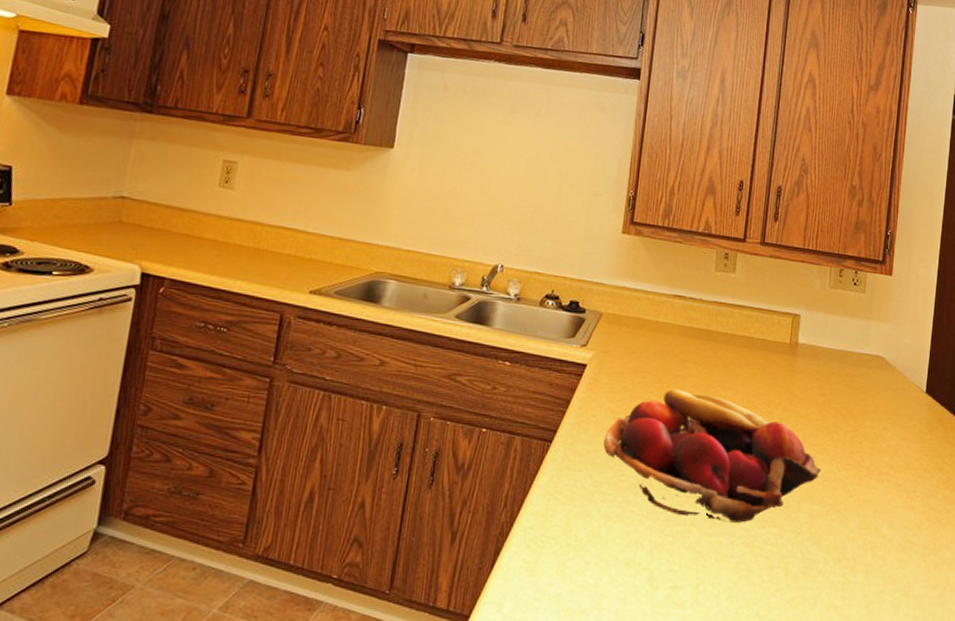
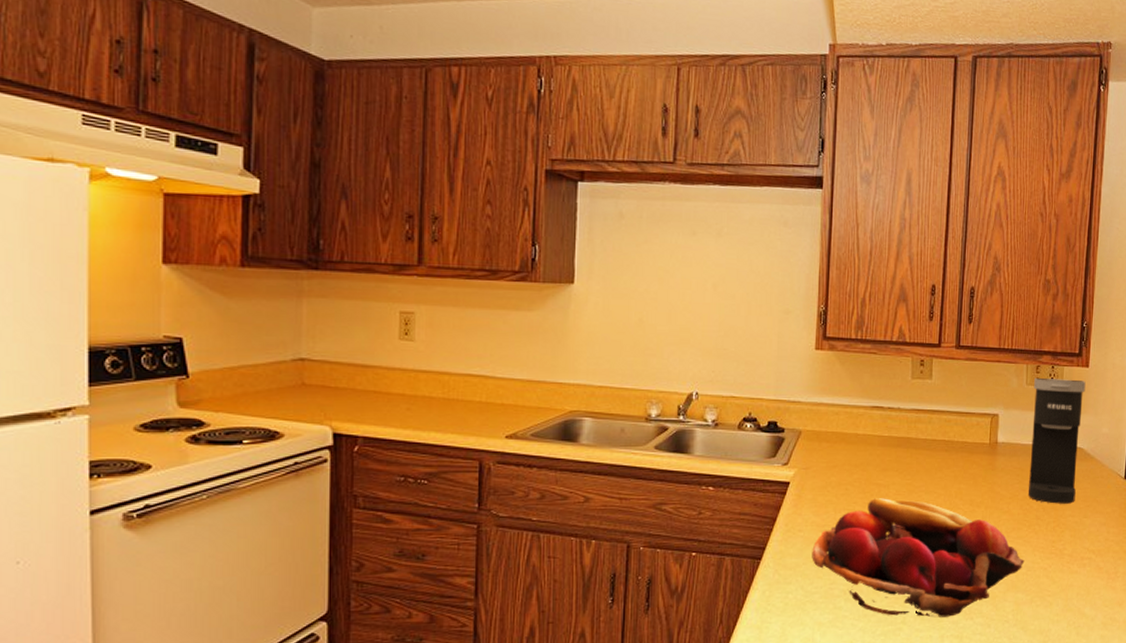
coffee maker: none [827,281,889,414] -> present [1029,377,1086,504]

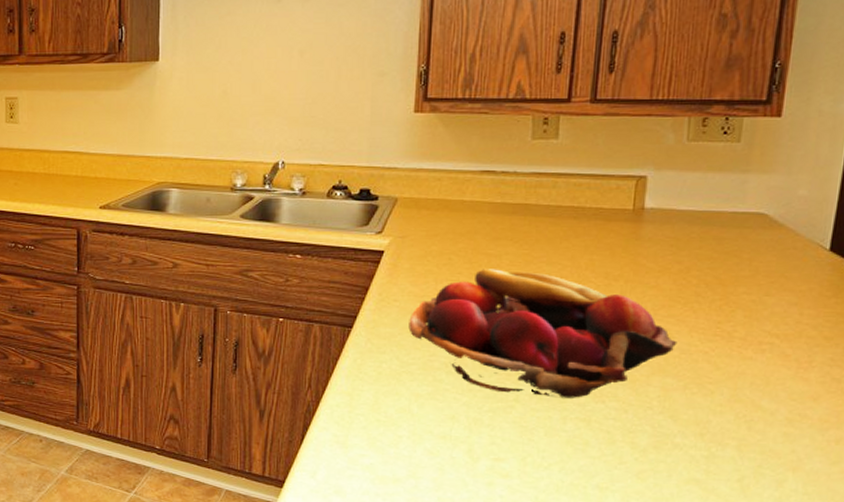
coffee maker: present [1029,377,1086,504] -> none [685,131,776,279]

